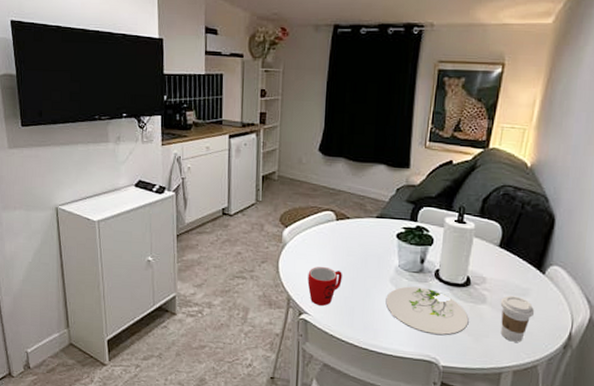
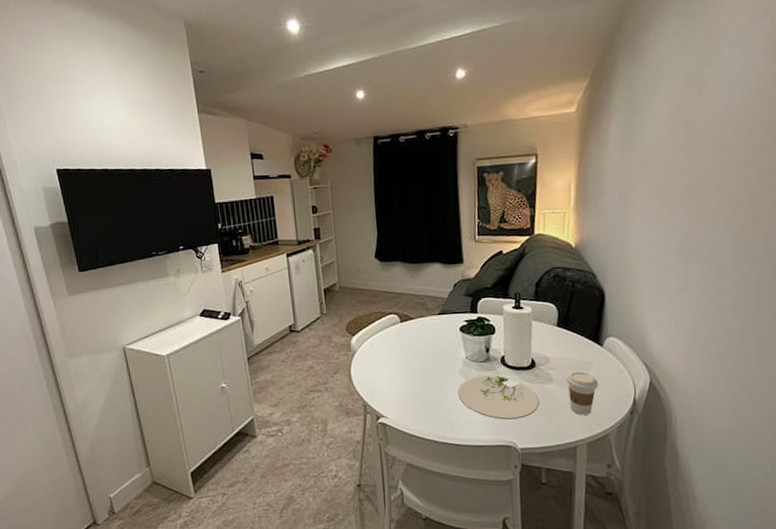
mug: present [307,266,342,306] -> none [380,368,414,407]

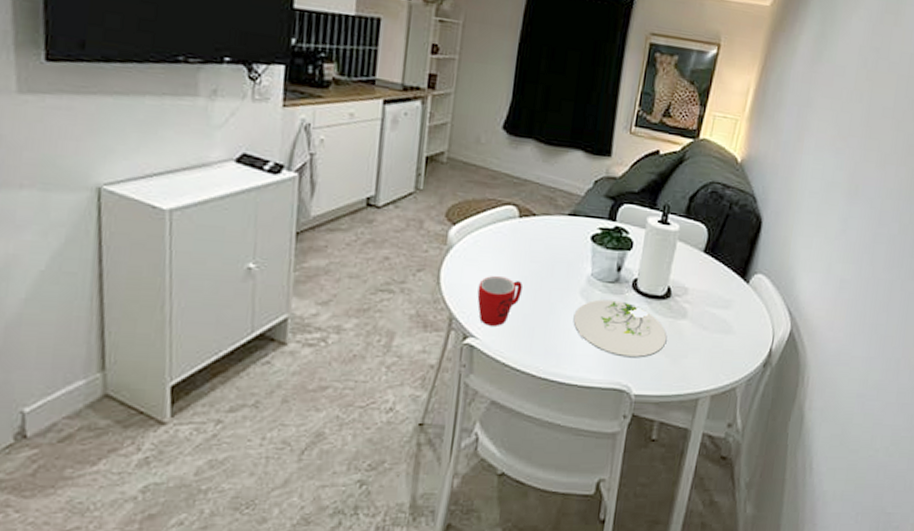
mug: none [380,368,414,407] -> present [477,275,523,326]
coffee cup: present [565,371,599,415] -> none [700,308,737,362]

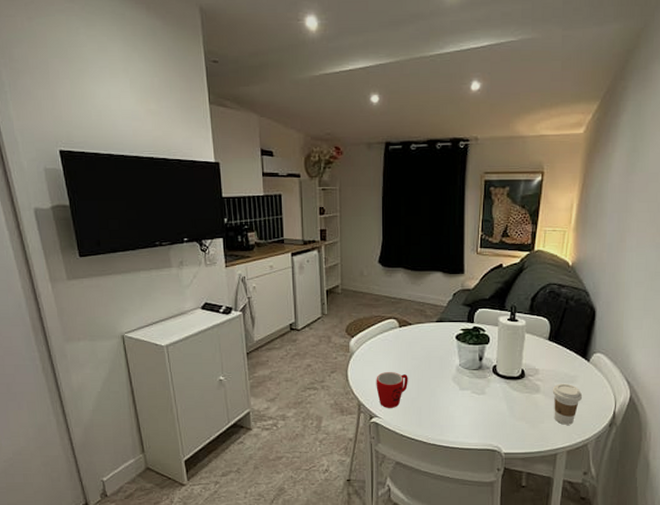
plate: present [573,299,667,358] -> none [450,383,525,425]
coffee cup: none [700,308,737,362] -> present [552,383,583,425]

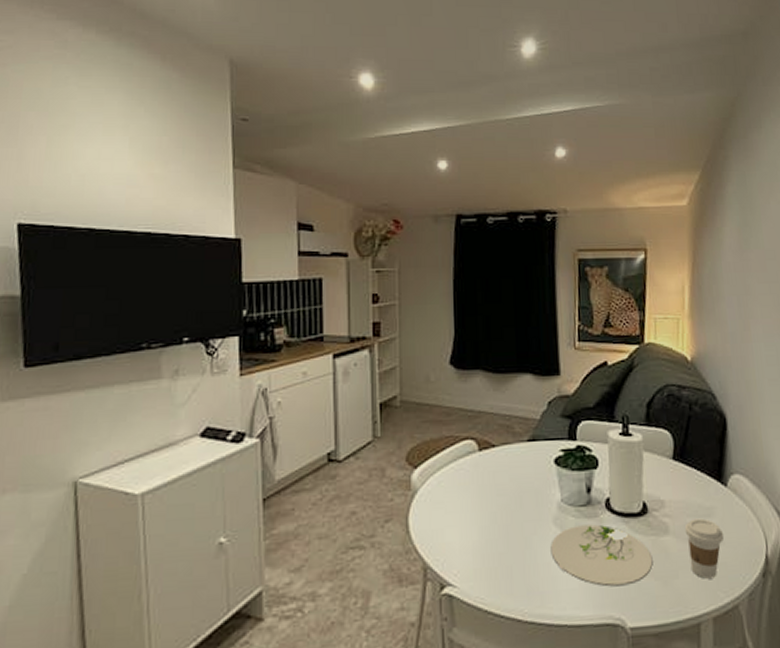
mug: present [376,371,408,408] -> none [448,515,493,571]
plate: none [450,383,525,425] -> present [550,524,653,587]

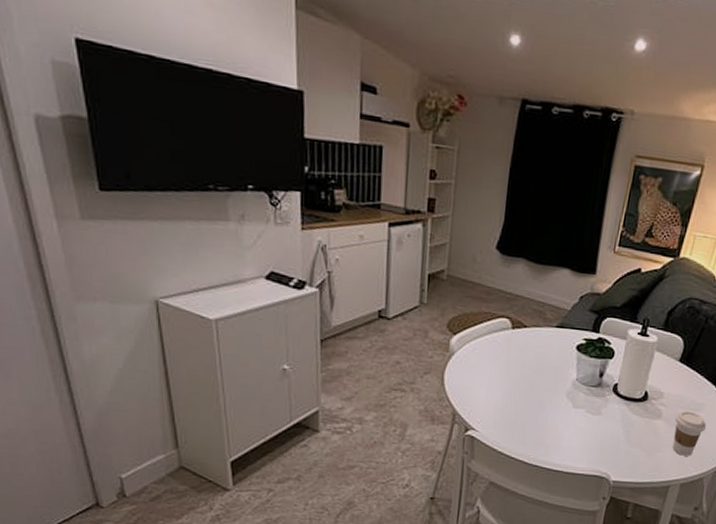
plate: present [550,524,653,587] -> none [560,401,643,451]

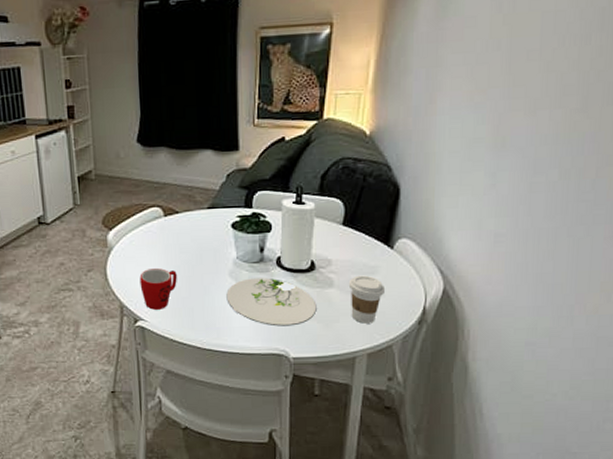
mug: none [476,378,515,421] -> present [139,267,177,310]
plate: none [560,401,643,451] -> present [226,278,317,327]

